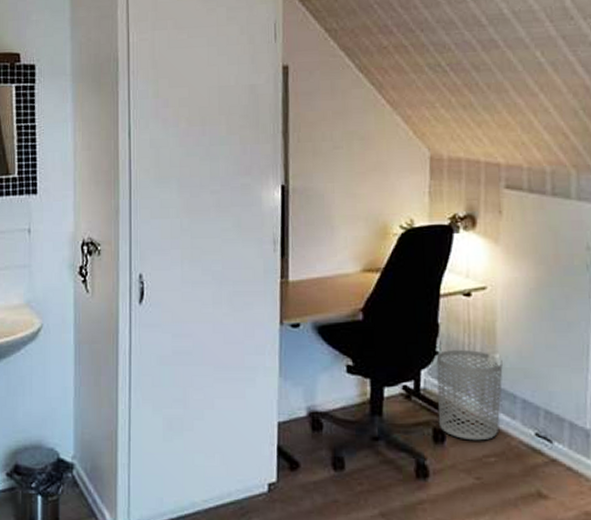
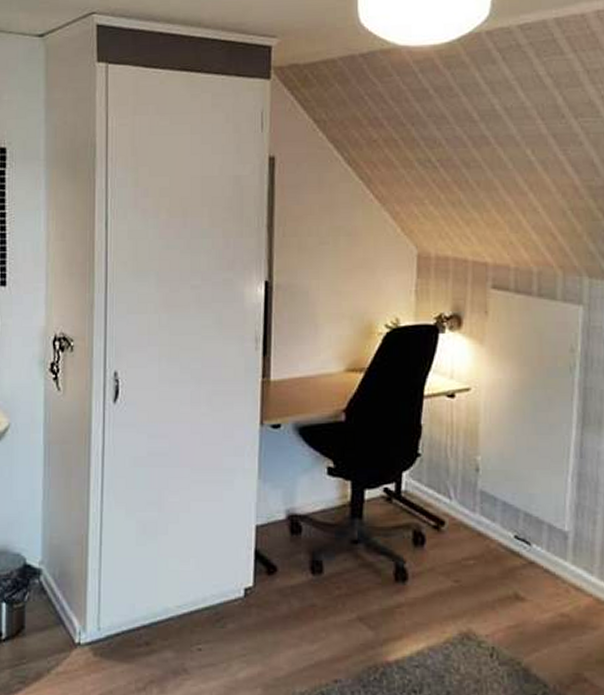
waste bin: present [436,349,503,441] -> none [418,451,484,544]

